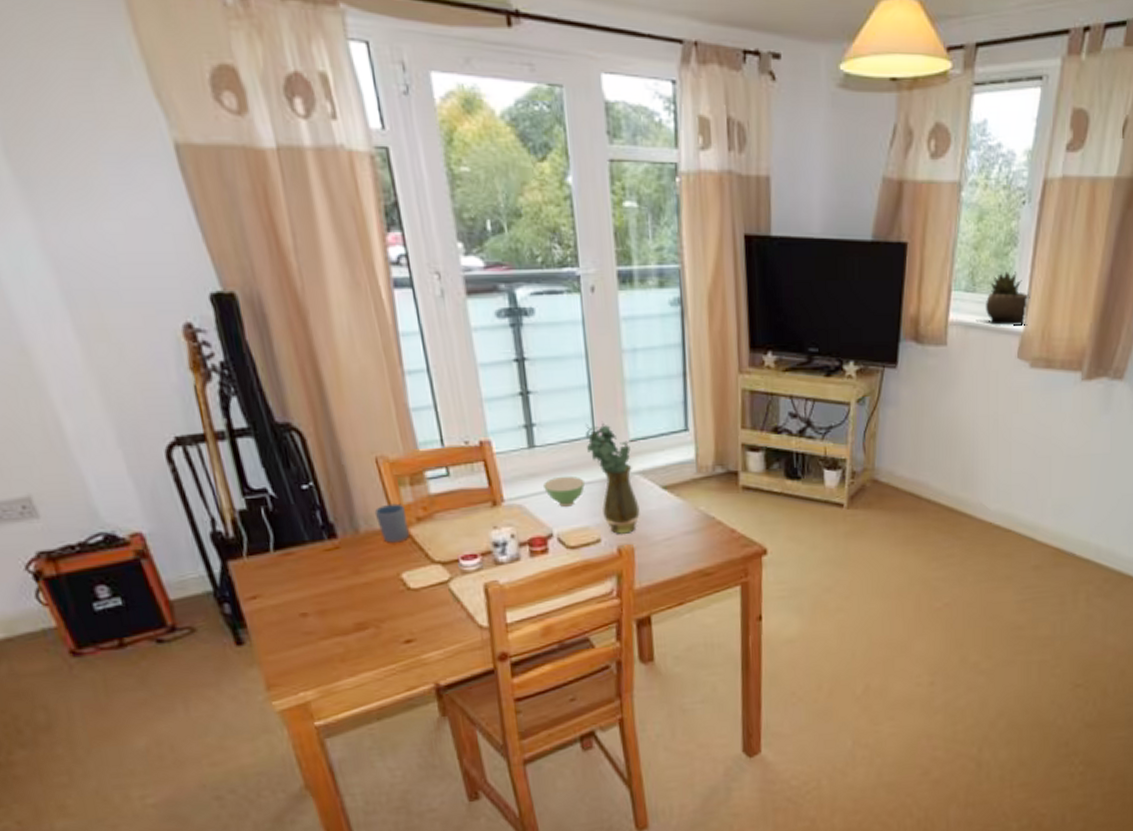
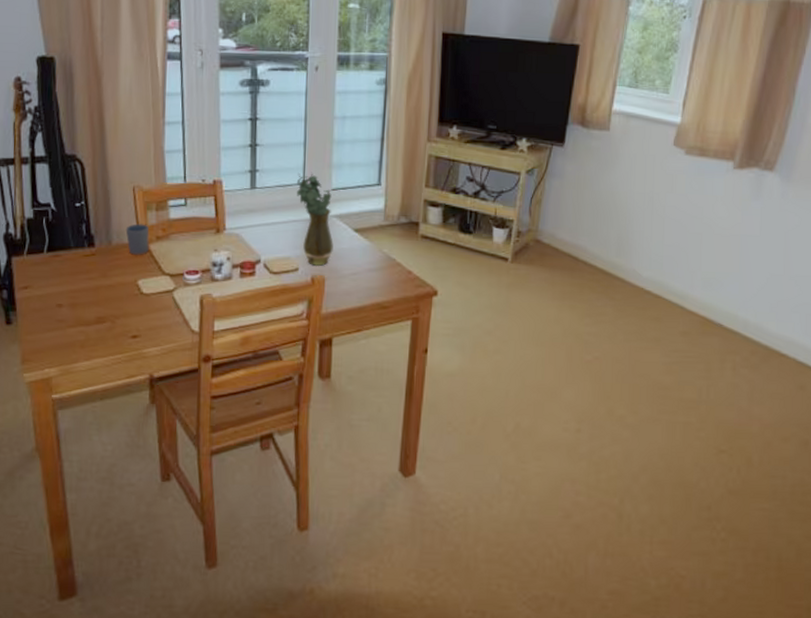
bowl: present [542,476,586,507] -> none [257,213,292,239]
succulent plant: present [976,270,1030,326] -> none [637,71,687,119]

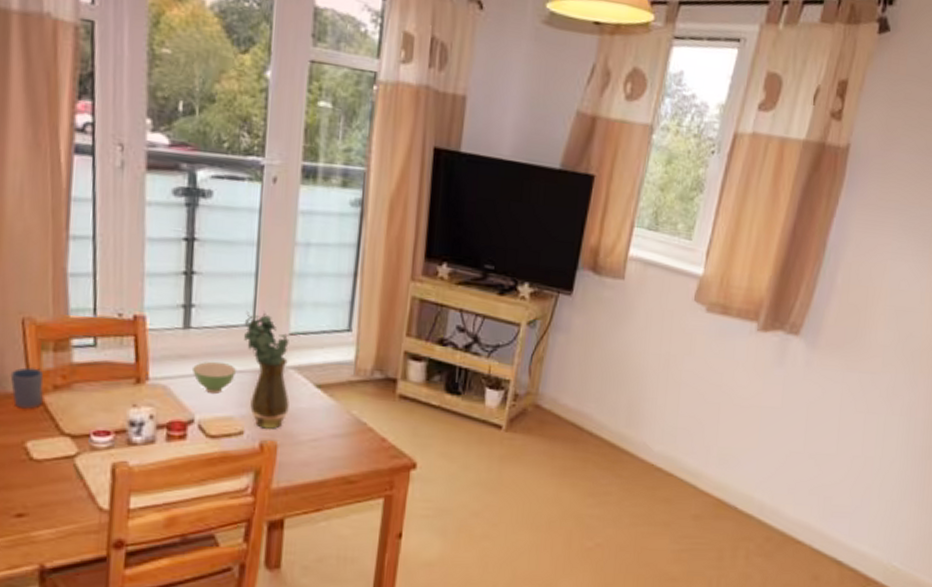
bowl: none [257,213,292,239] -> present [191,361,237,394]

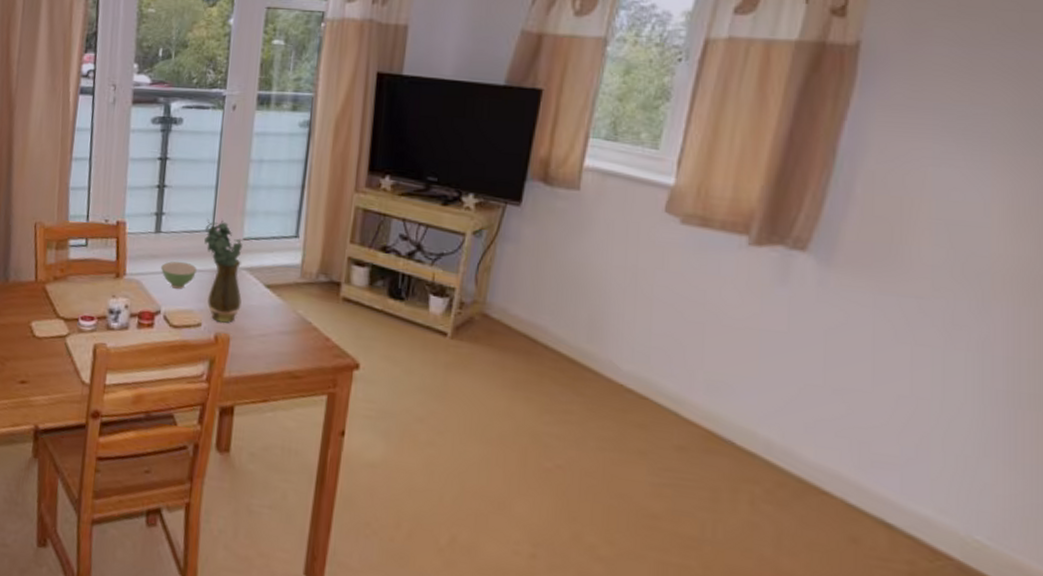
mug: present [10,367,44,409] -> none [23,261,47,295]

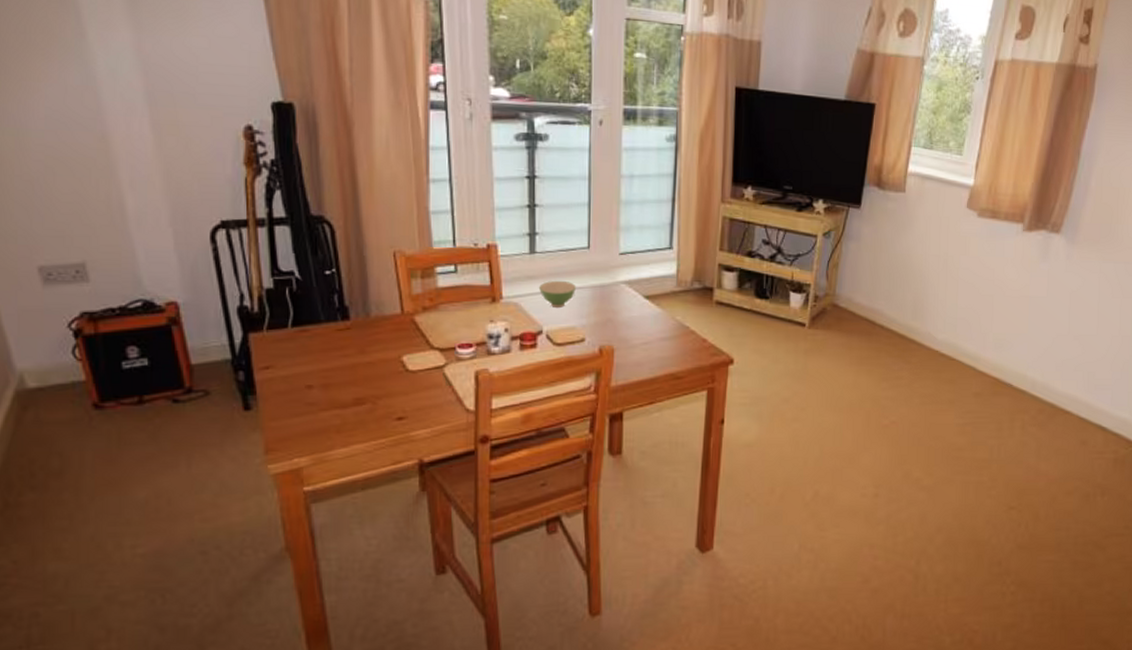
vase: present [204,218,243,323] -> none [580,235,623,336]

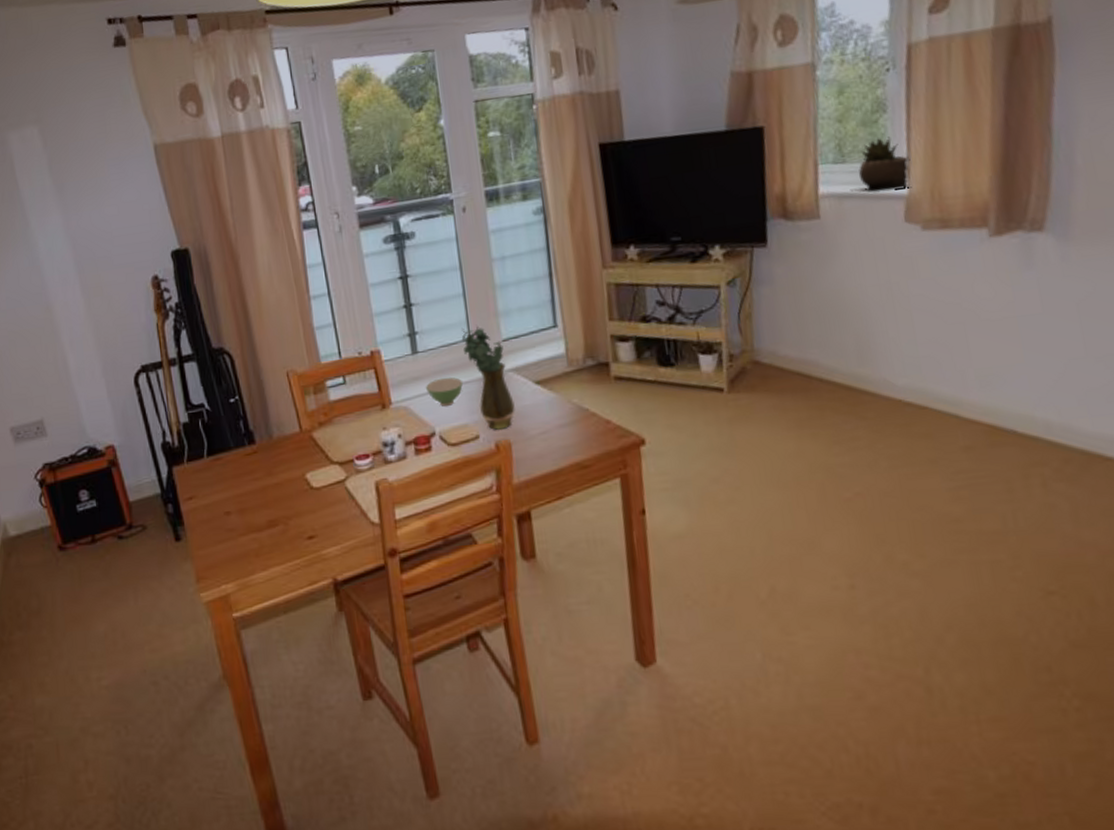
vase: none [580,235,623,336] -> present [461,324,515,430]
succulent plant: none [931,133,980,181] -> present [850,136,912,193]

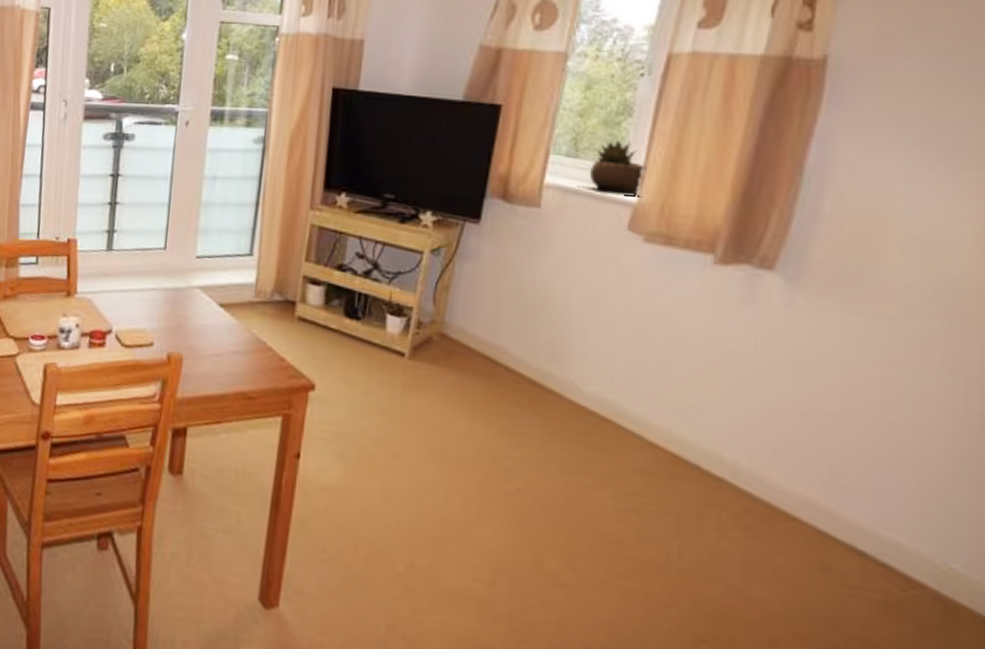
bowl: present [425,377,464,406] -> none [112,279,150,308]
vase: present [461,324,515,430] -> none [157,235,196,343]

